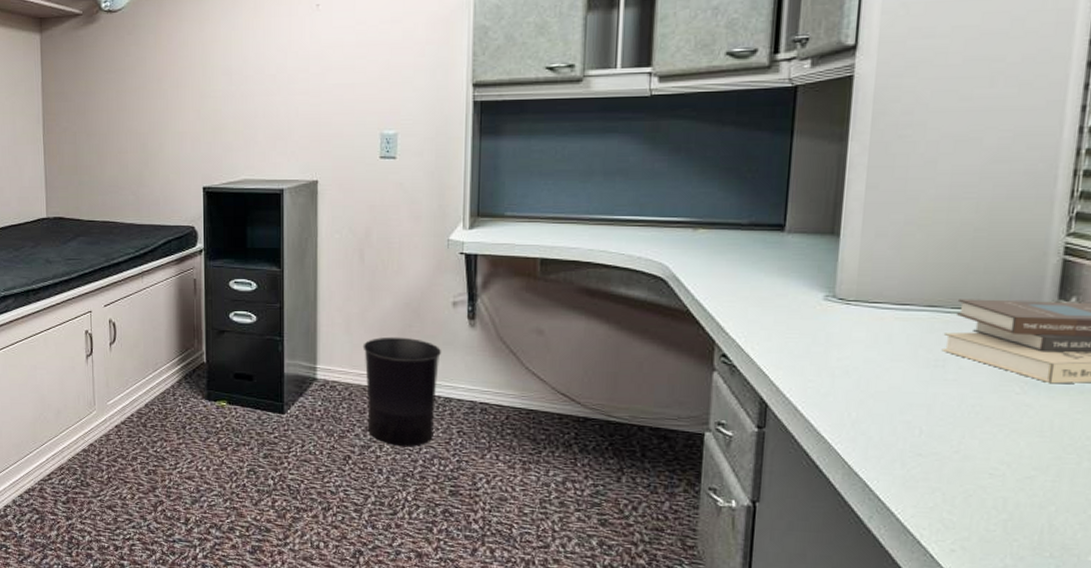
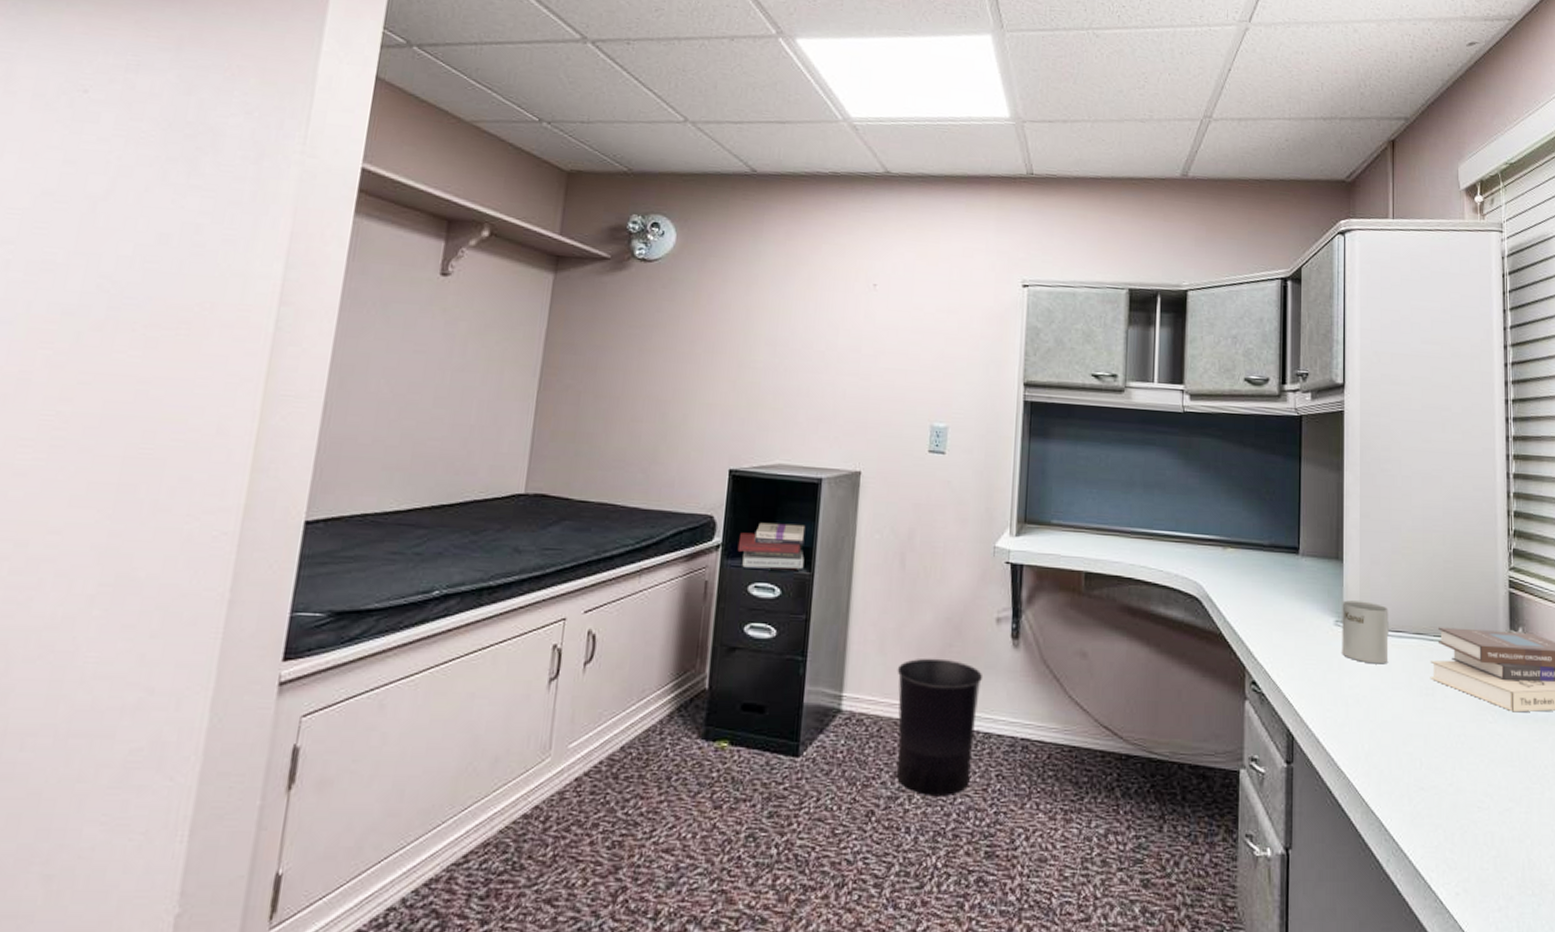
books: none [217,229,274,269] -> present [737,522,806,572]
mug: none [831,275,894,337] -> present [1342,600,1389,664]

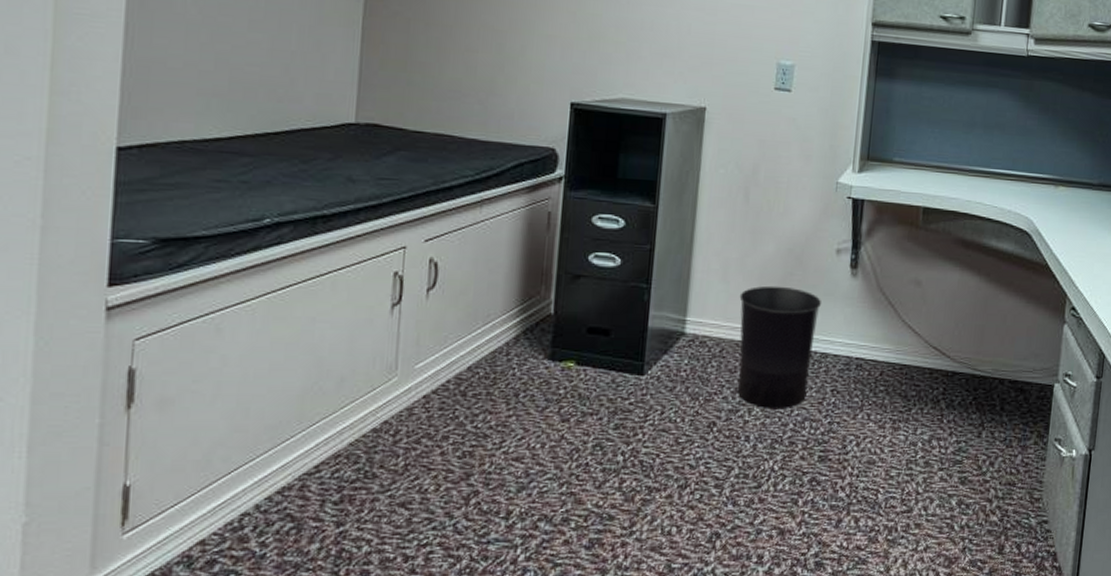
books: present [737,522,806,572] -> none [580,155,650,204]

